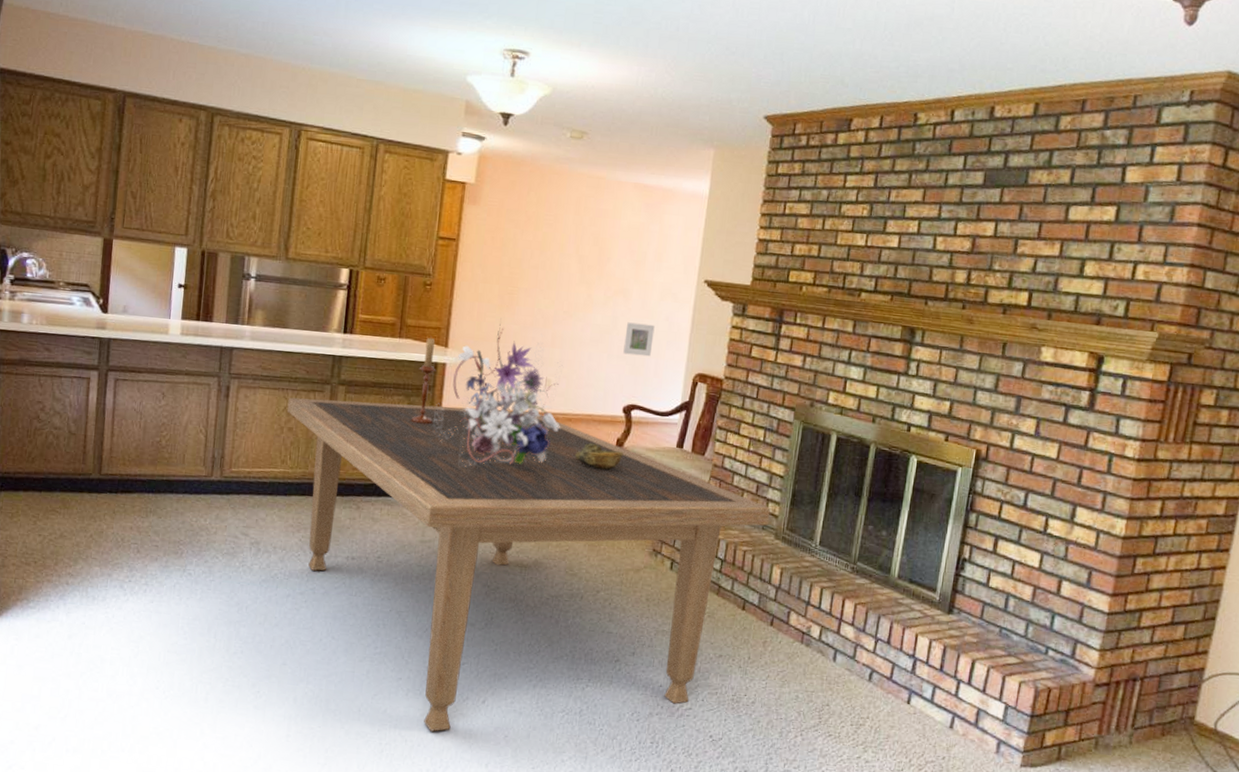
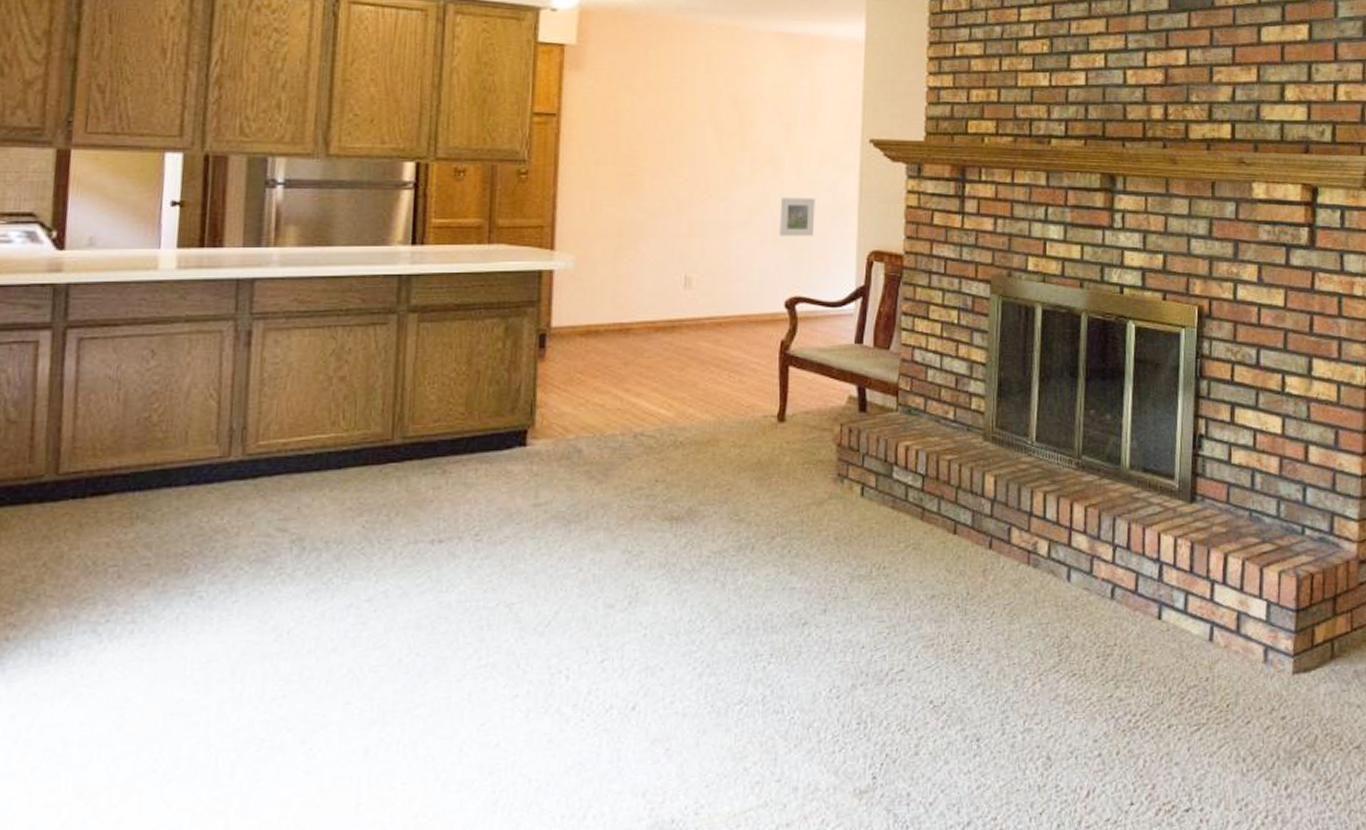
dining table: present [287,397,771,732] -> none [336,320,975,762]
candlestick: present [410,336,436,425] -> none [509,237,541,351]
bouquet: present [434,324,563,466] -> none [541,214,708,398]
decorative bowl: present [575,443,624,470] -> none [730,350,791,381]

